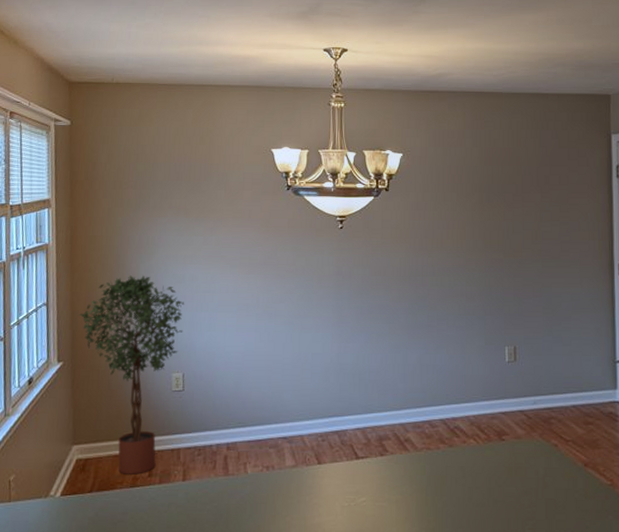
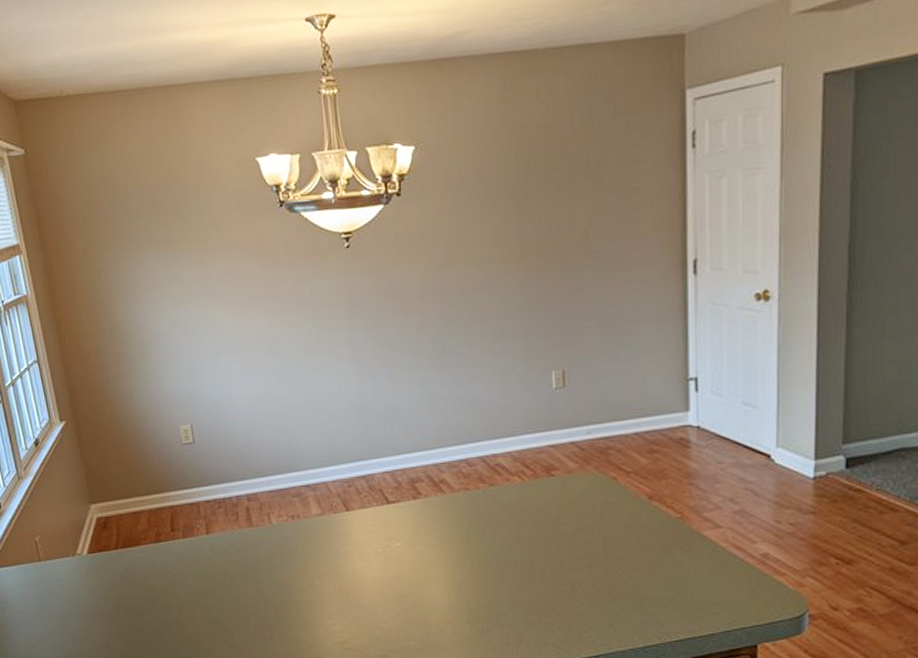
potted tree: present [78,276,185,475] -> none [72,322,185,531]

